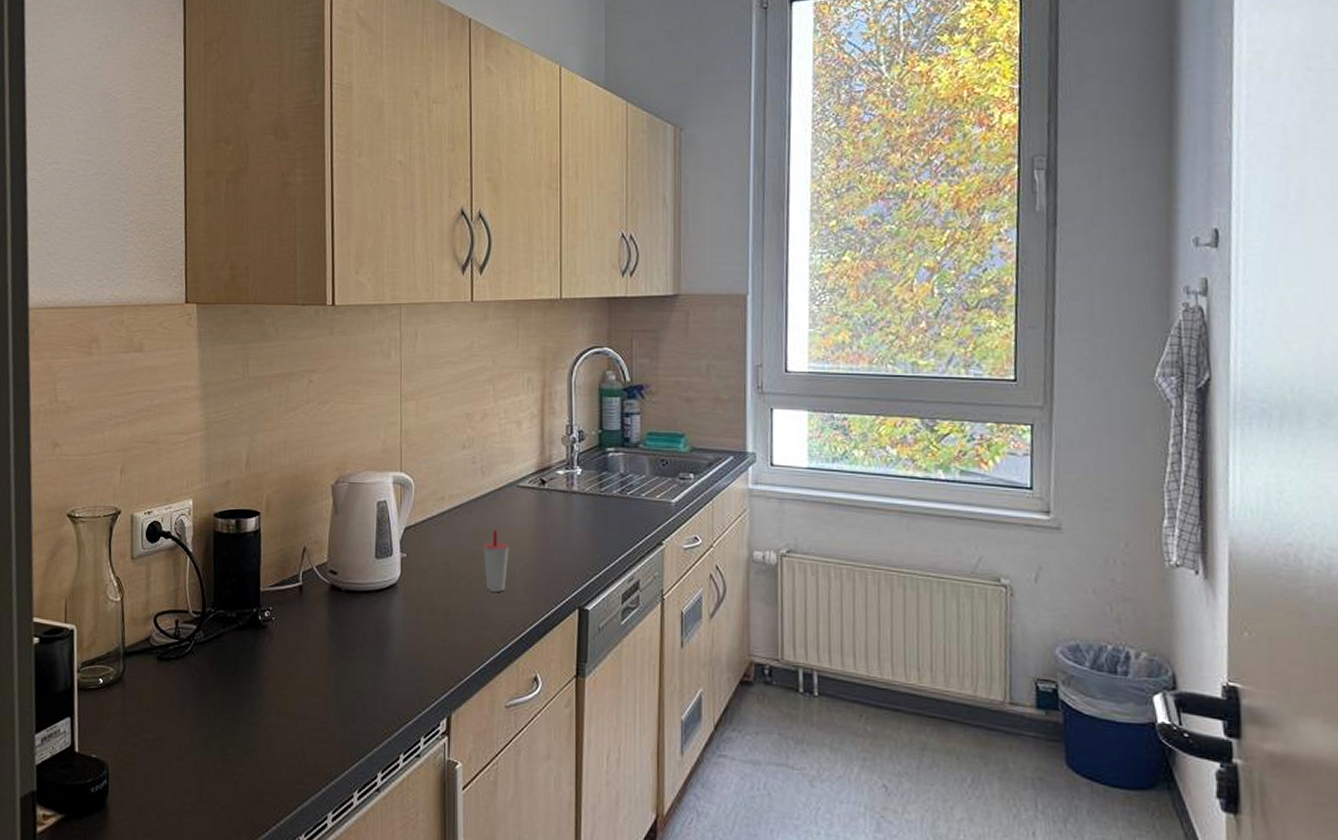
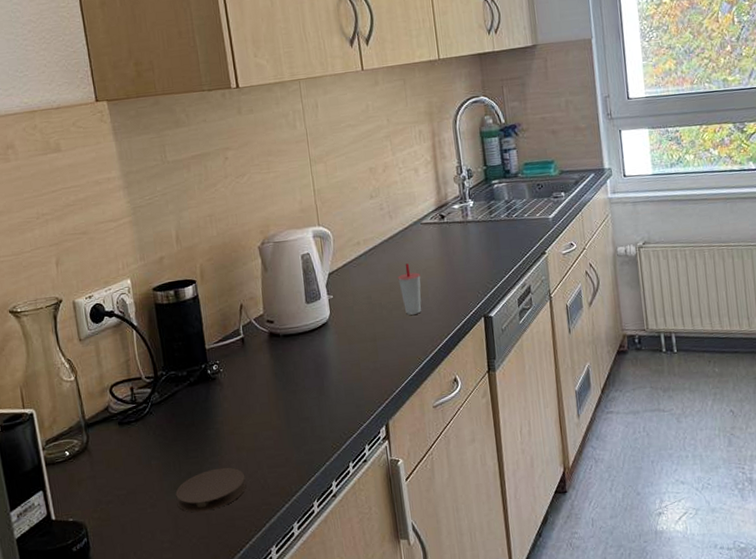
coaster: none [205,730,283,778] -> present [175,467,246,512]

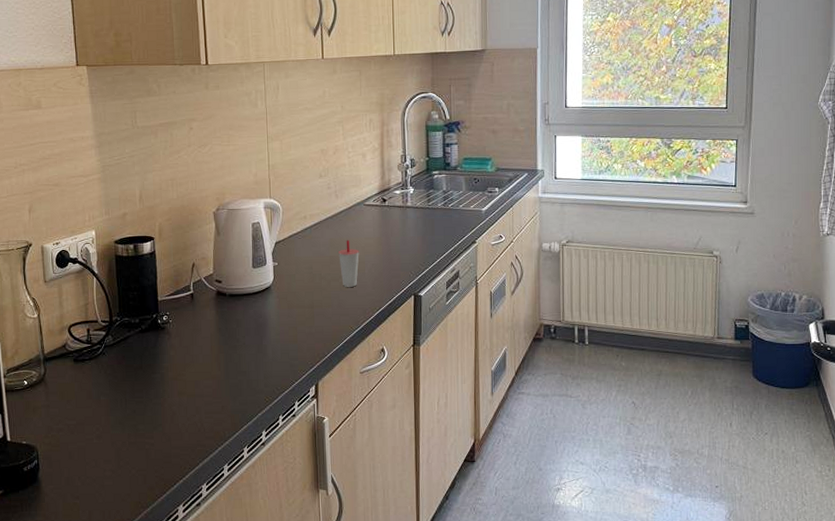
coaster: present [175,467,246,512] -> none [120,409,185,447]

